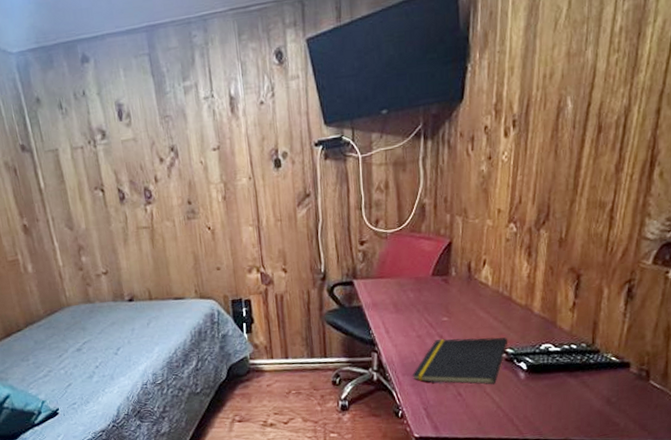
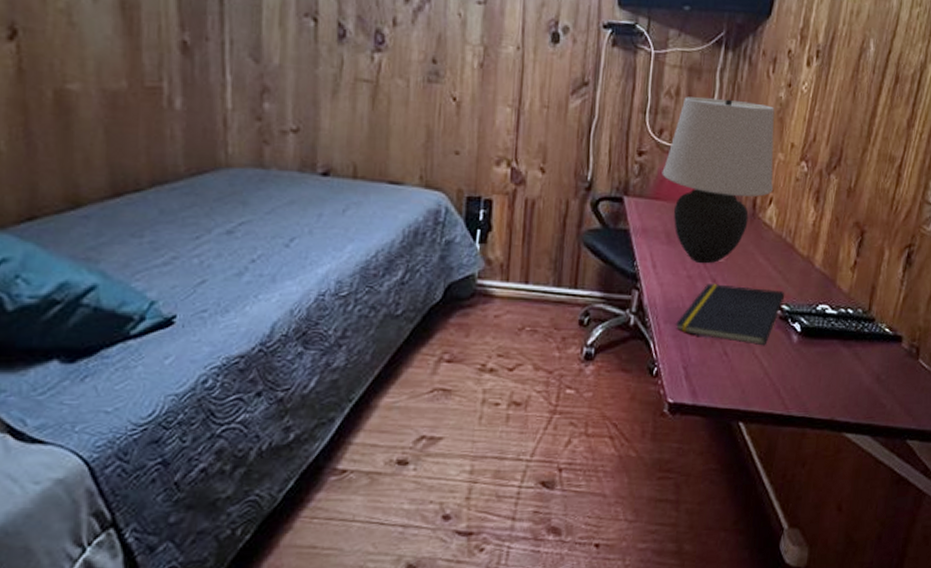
table lamp: none [382,180,485,325] -> present [662,96,775,264]

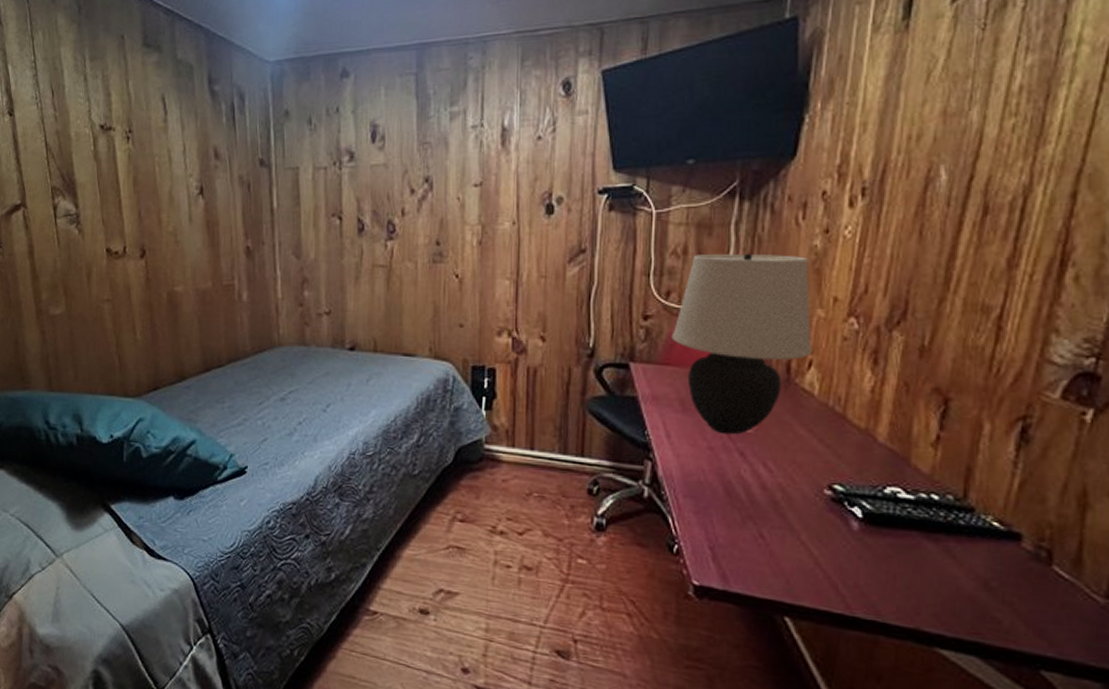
notepad: present [675,283,785,346] -> none [696,456,837,531]

